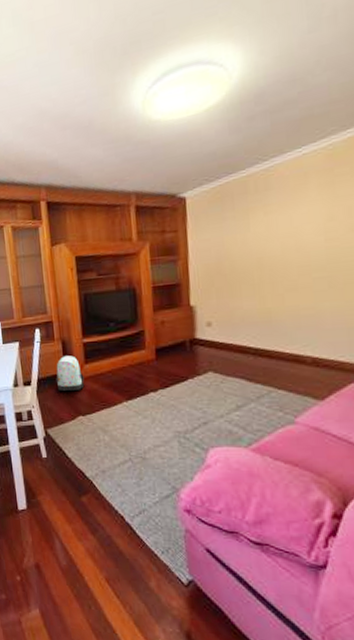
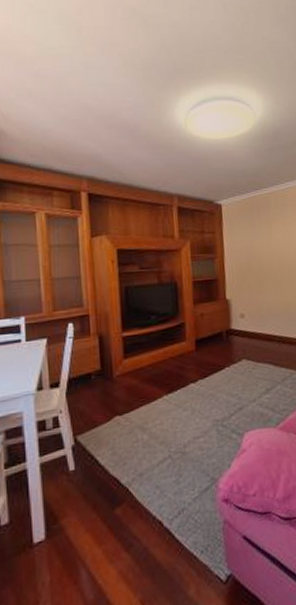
backpack: present [56,356,85,392] -> none [90,351,123,391]

